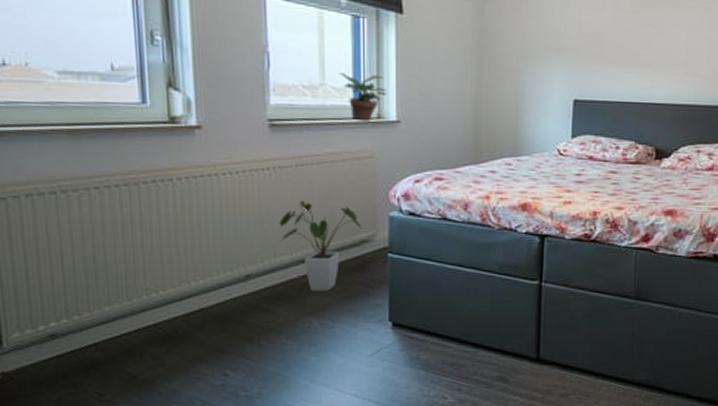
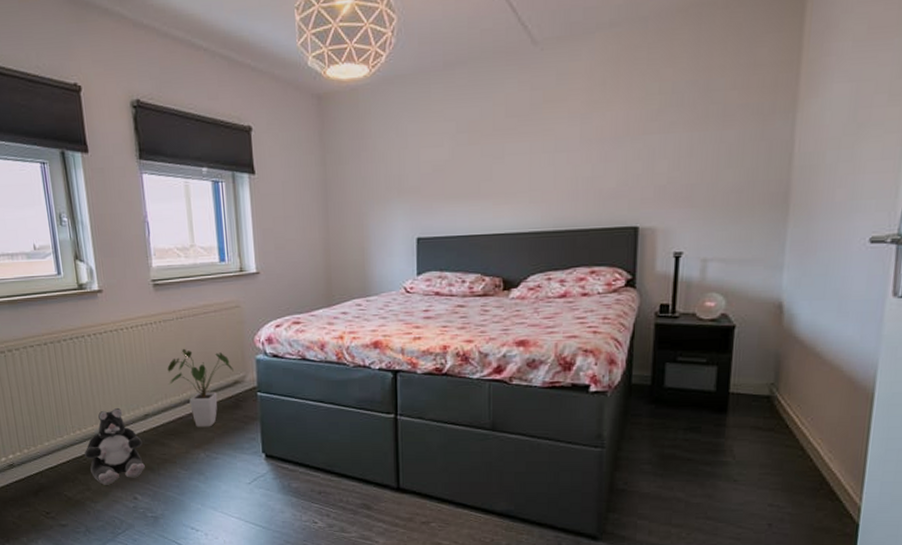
plush toy: none [159,266,241,359] -> present [84,407,145,485]
potted plant: present [338,73,386,121] -> none [205,232,246,275]

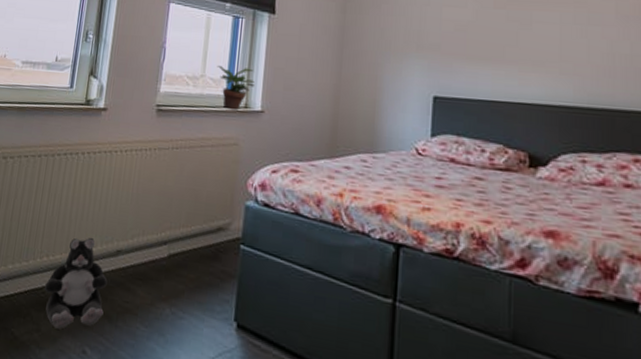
house plant: present [167,348,234,427] -> none [149,181,220,278]
potted plant: none [205,232,246,275] -> present [217,66,254,110]

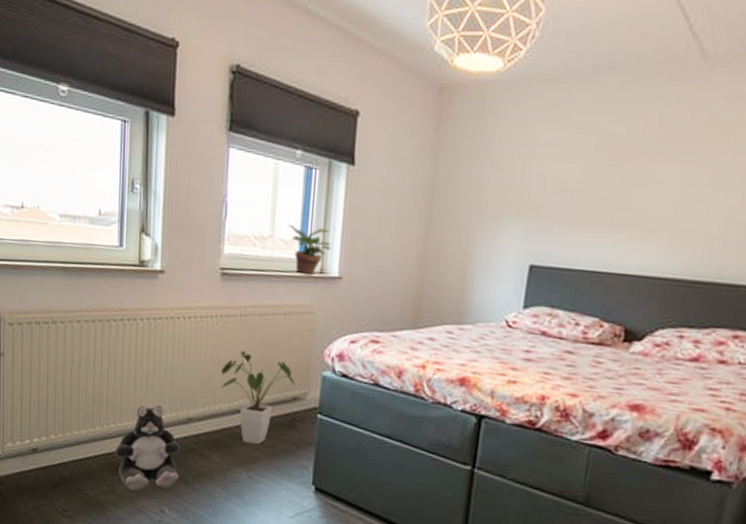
house plant: none [149,181,220,278] -> present [220,350,295,445]

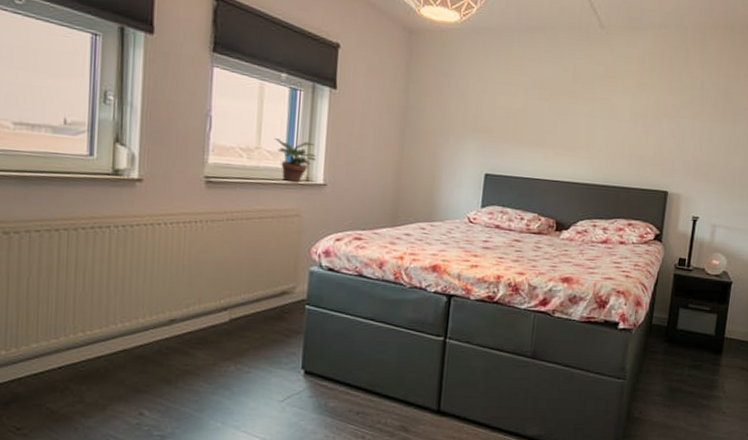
plush toy: present [114,405,180,491] -> none [83,309,162,398]
house plant: present [220,350,295,445] -> none [205,252,283,338]

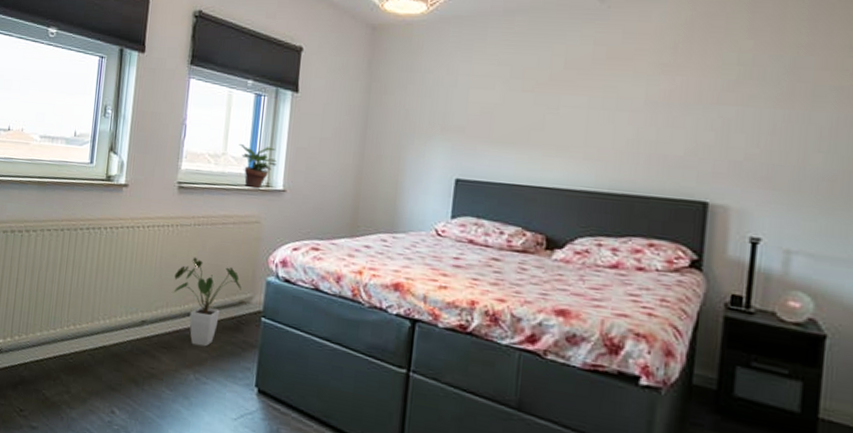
house plant: none [205,252,283,338] -> present [173,257,241,347]

